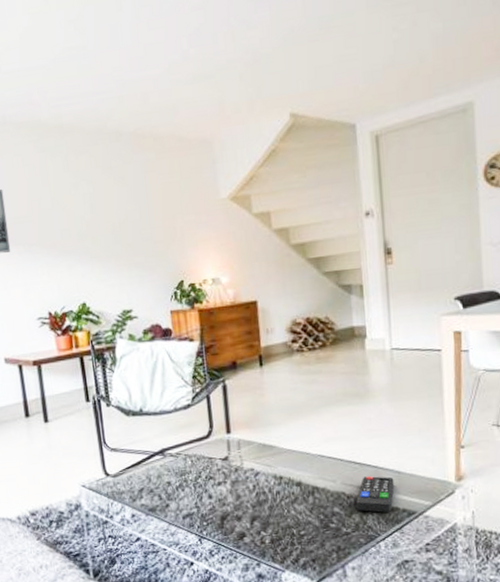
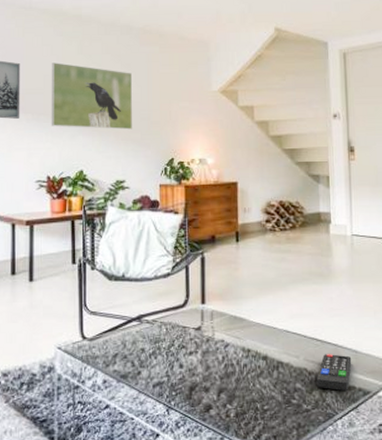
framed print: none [37,184,134,257] -> present [51,62,132,130]

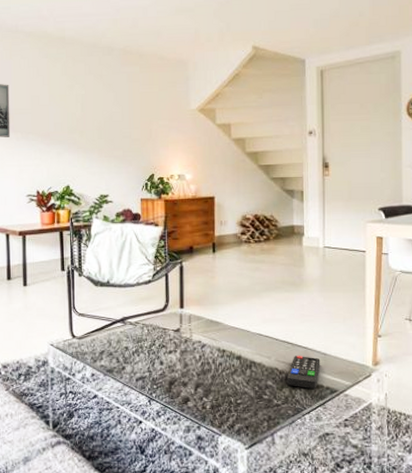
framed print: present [51,62,132,130] -> none [38,84,114,147]

